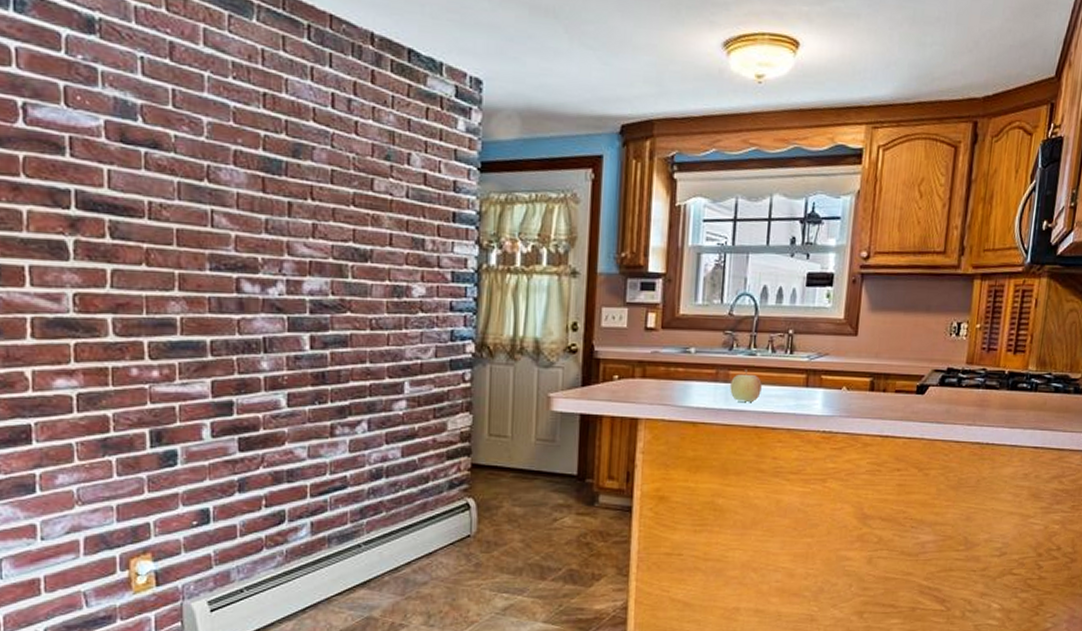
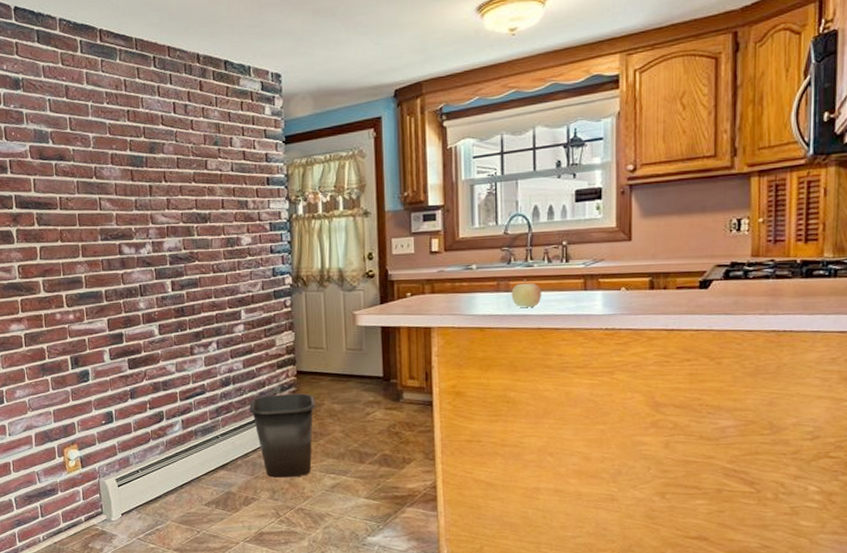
waste bin: none [405,492,492,598] -> present [249,393,315,478]

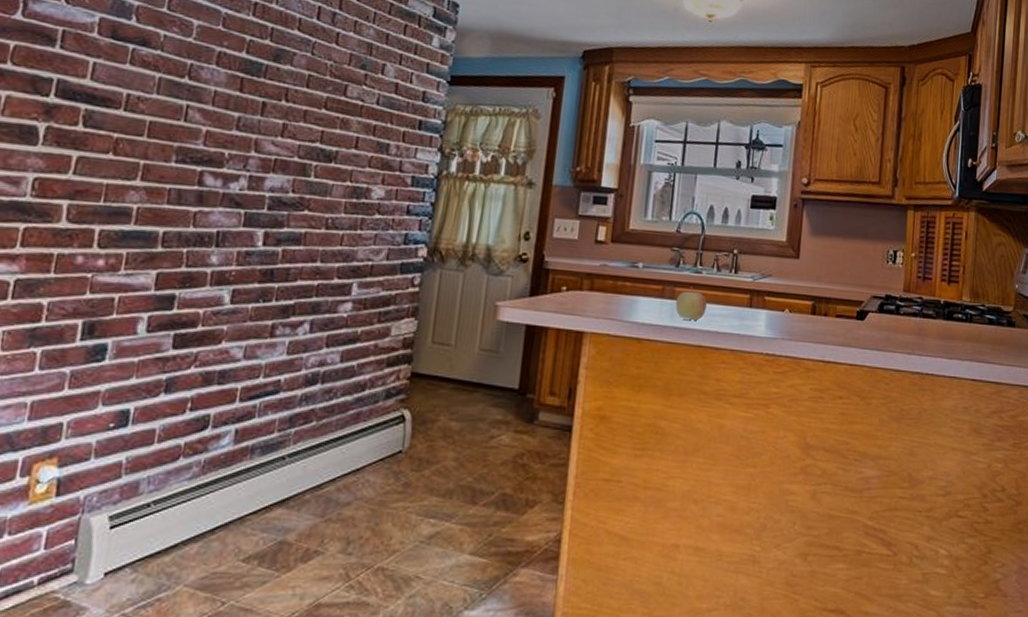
waste bin: present [249,393,315,478] -> none [336,402,429,522]

